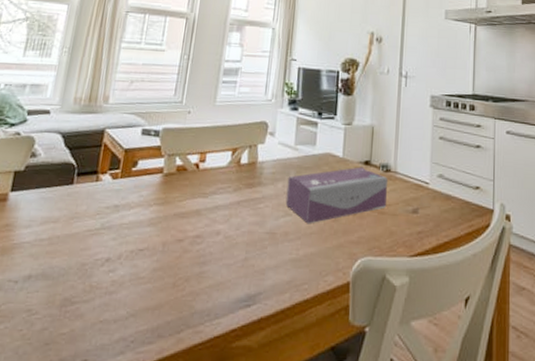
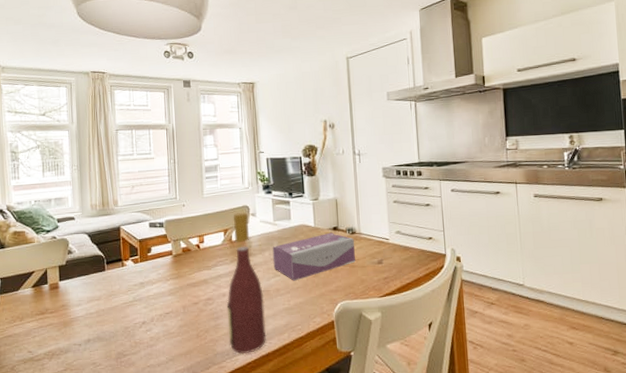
wine bottle: none [212,129,268,317] -> present [226,212,266,355]

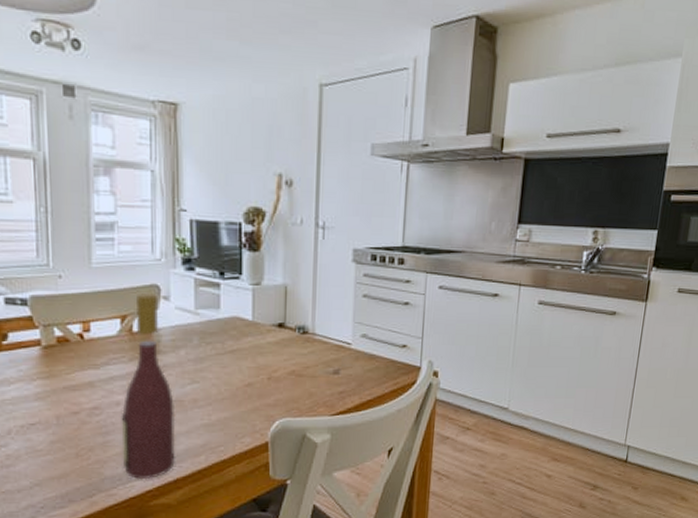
tissue box: present [272,232,355,281] -> none [191,330,305,390]

